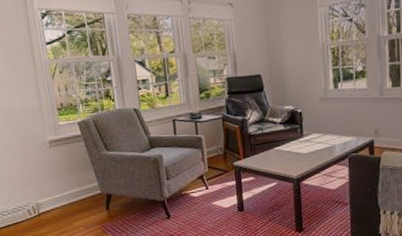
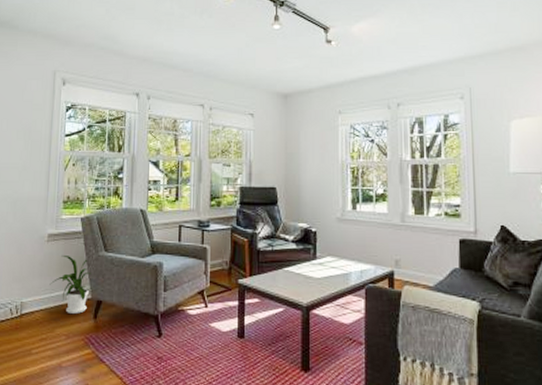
house plant: none [60,158,99,208] -> present [50,256,91,314]

